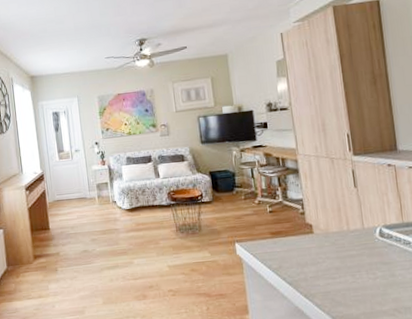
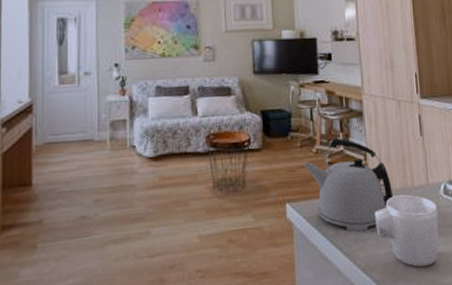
kettle: none [249,191,331,266] -> present [304,137,394,232]
mug: none [313,237,376,296] -> present [374,194,439,267]

